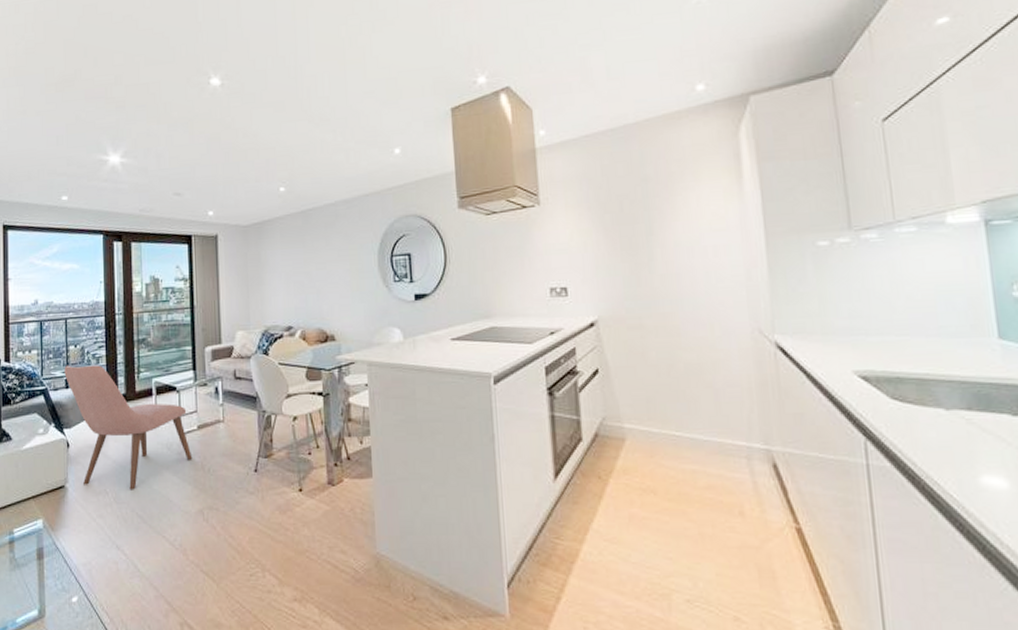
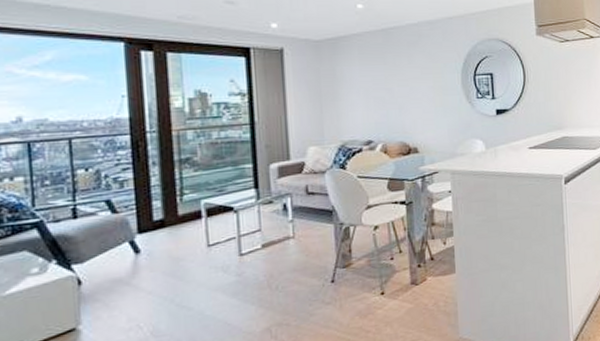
chair: present [64,365,193,490] -> none [69,189,256,324]

